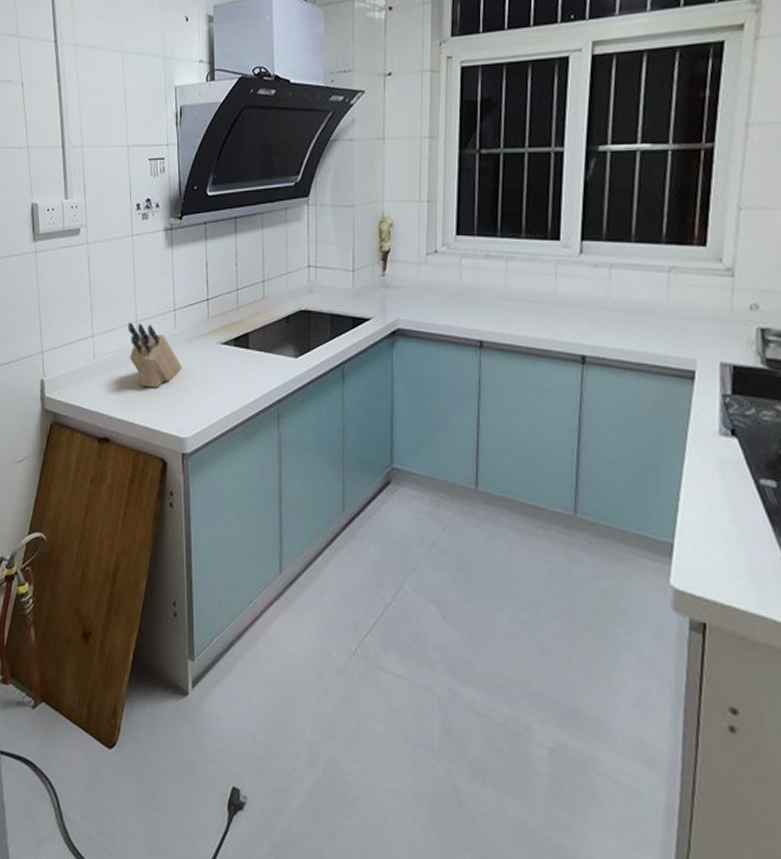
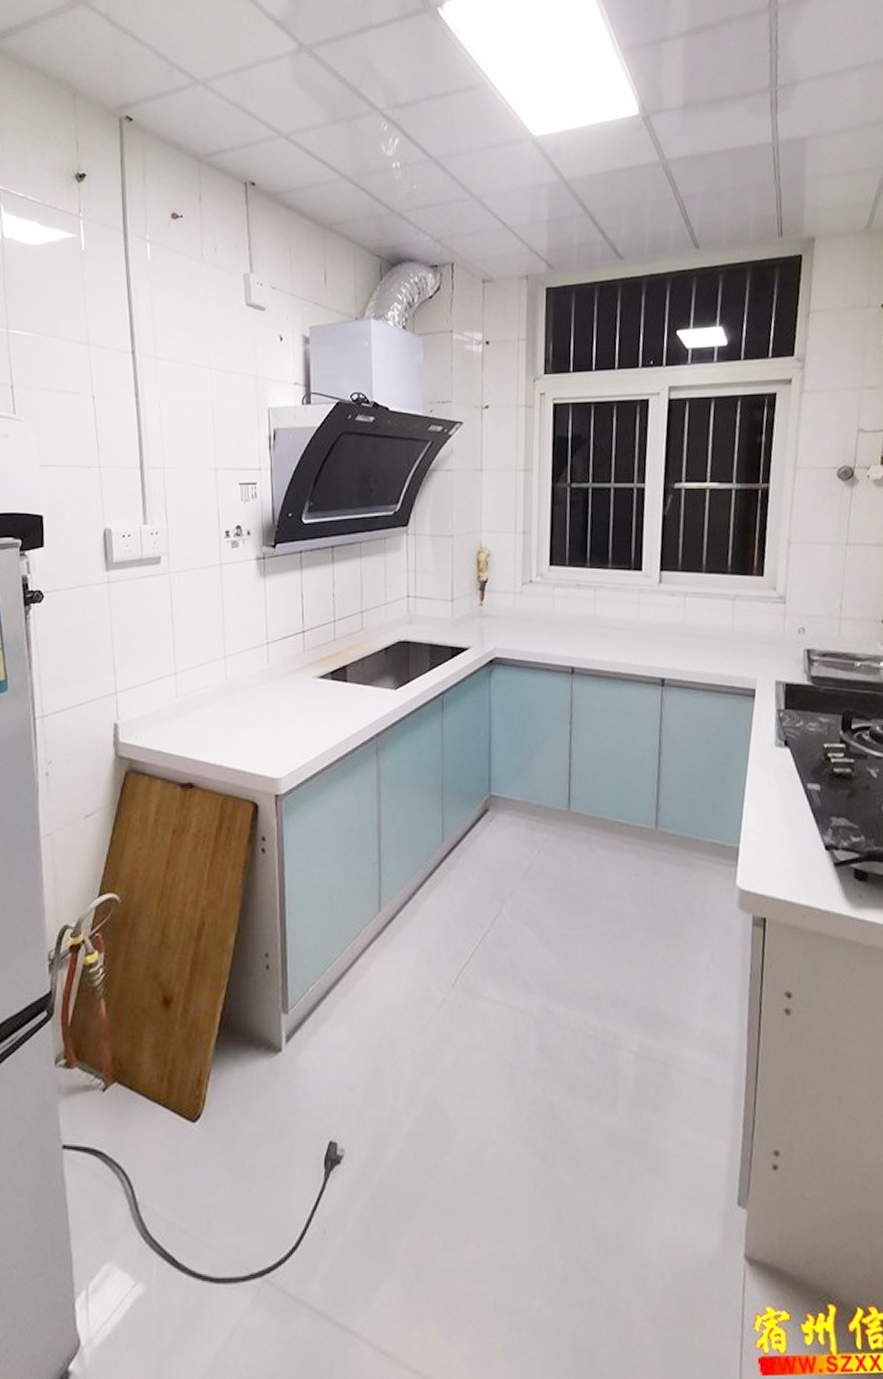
knife block: present [128,322,182,387] -> none [215,657,275,726]

